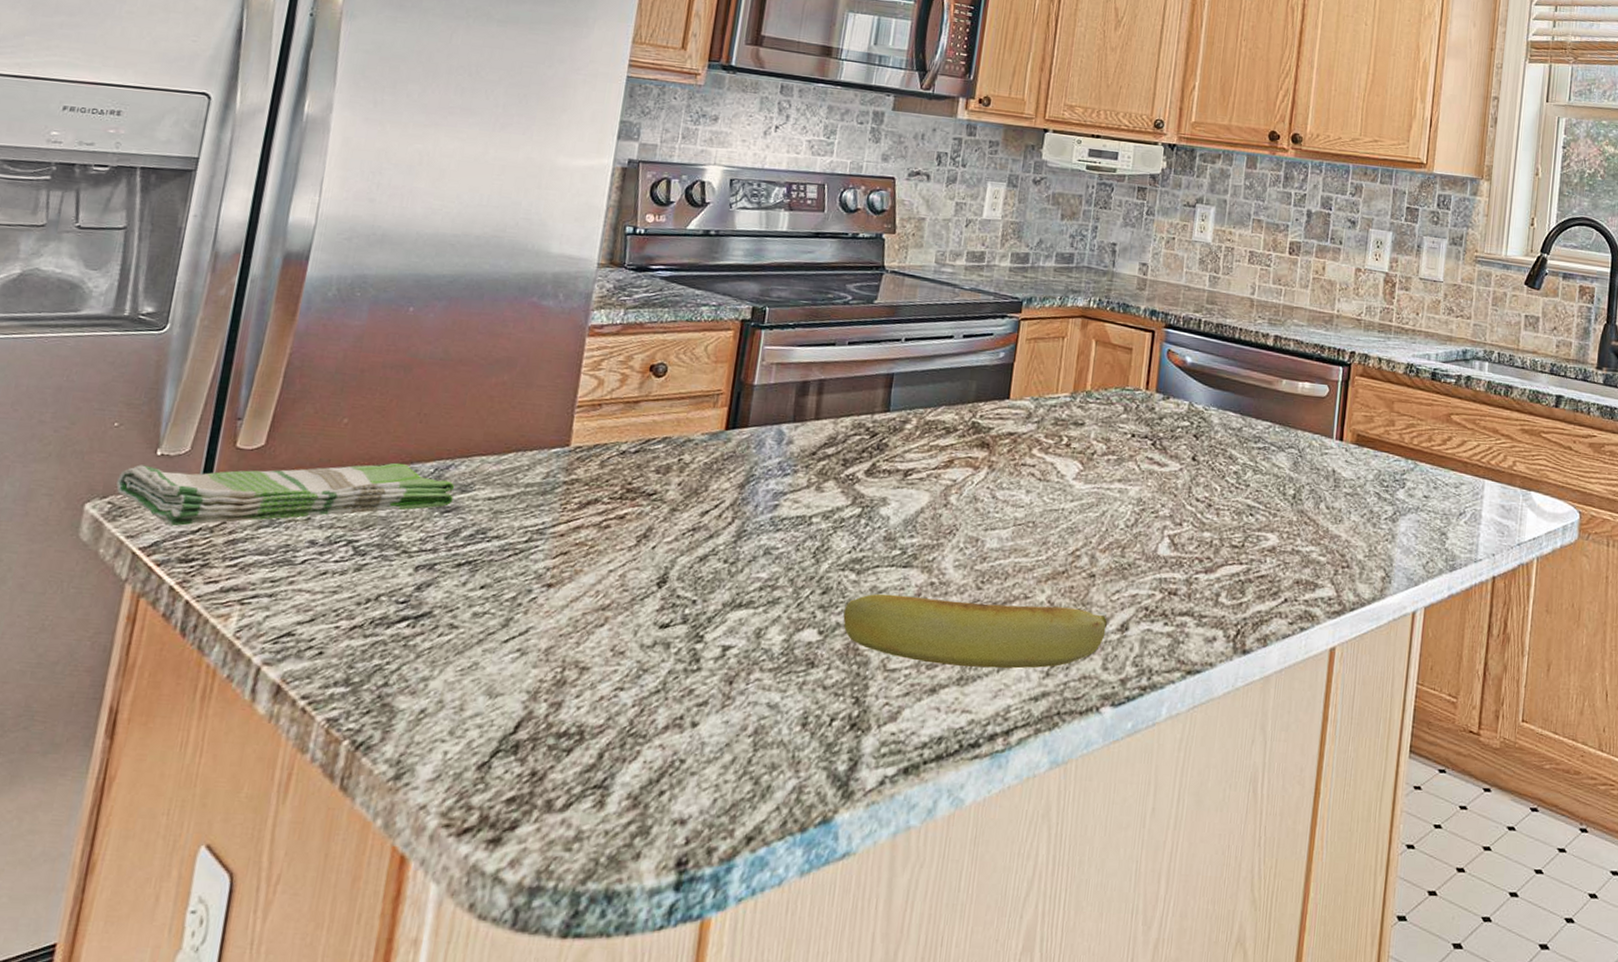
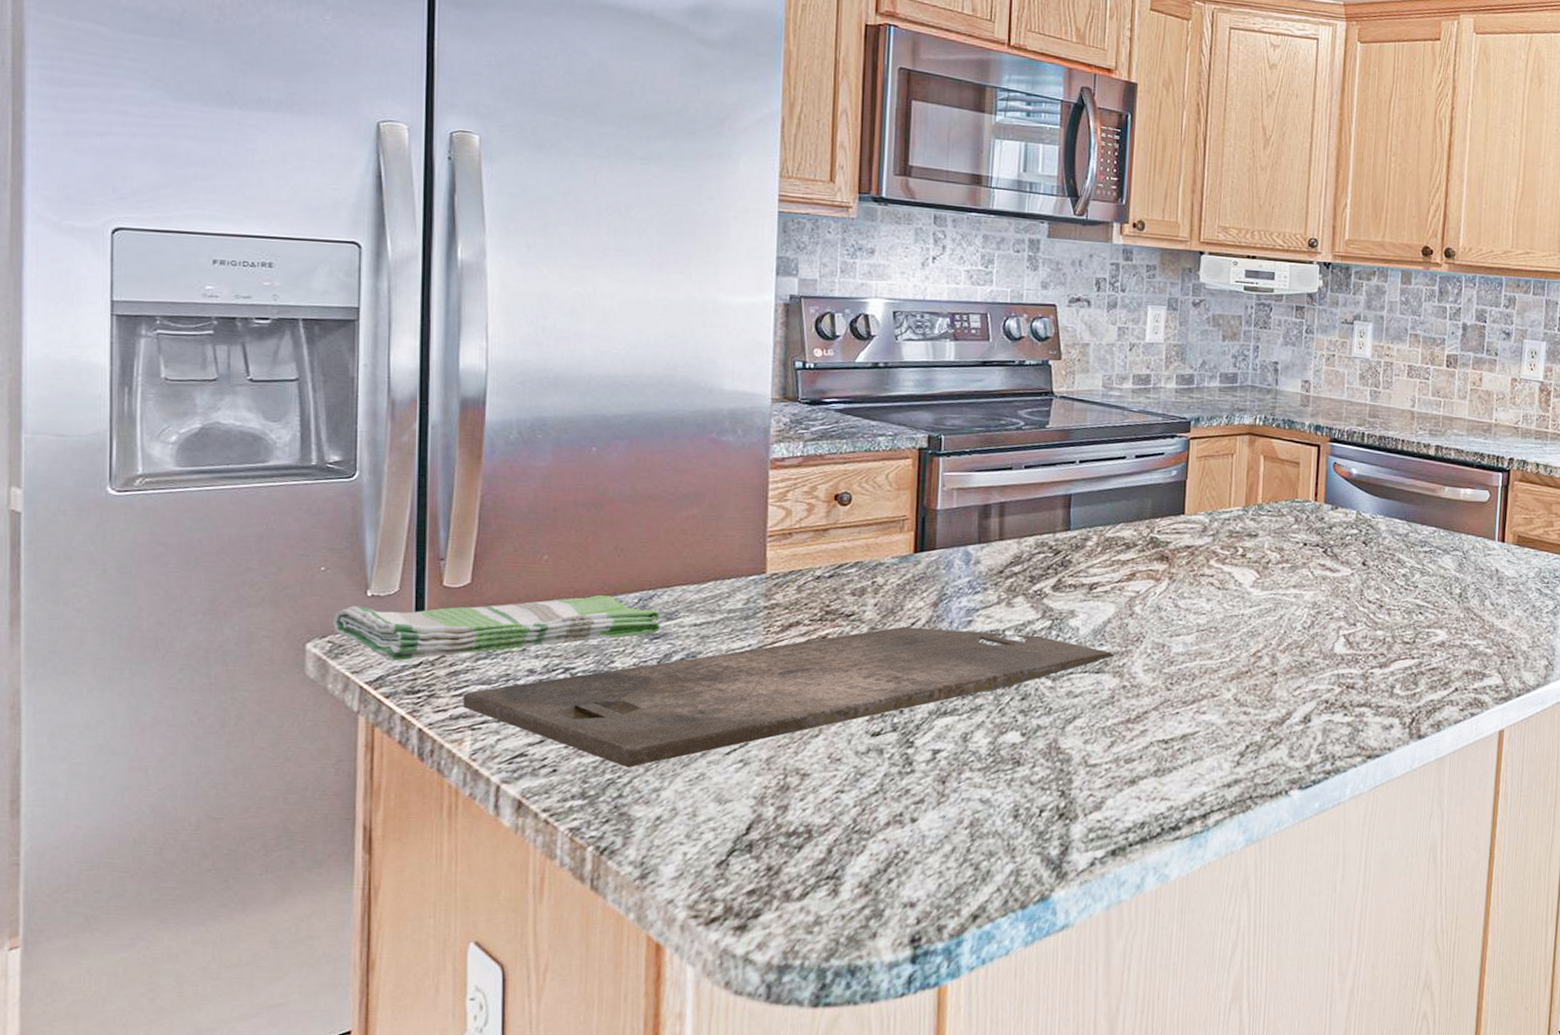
cutting board: none [235,508,924,654] -> present [462,626,1113,768]
banana: present [843,593,1107,669] -> none [1043,697,1291,760]

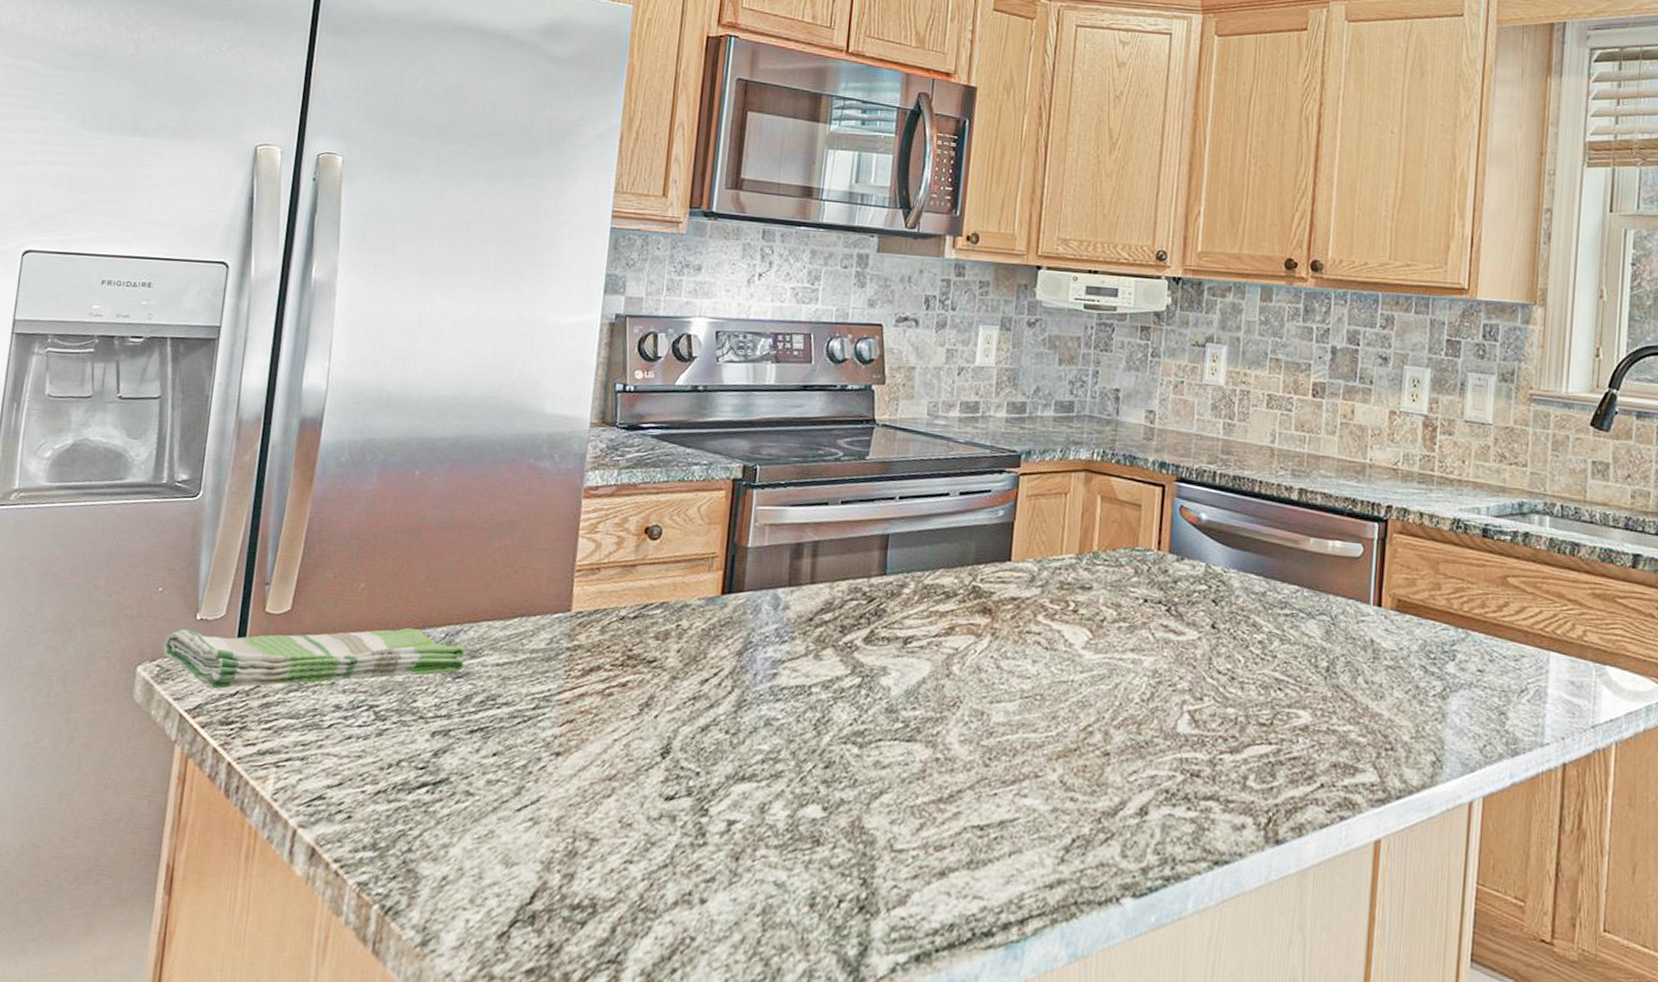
cutting board: present [462,626,1113,768] -> none [270,677,927,820]

